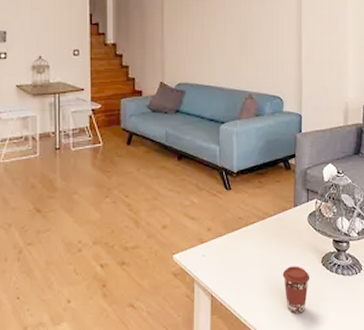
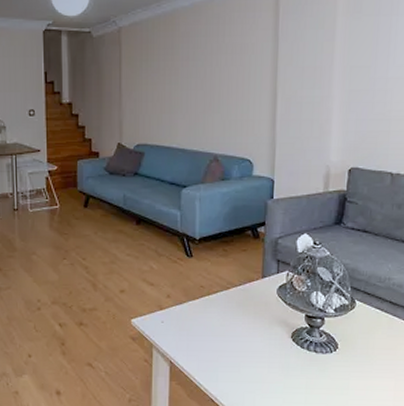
coffee cup: present [282,266,310,314] -> none [246,339,278,387]

